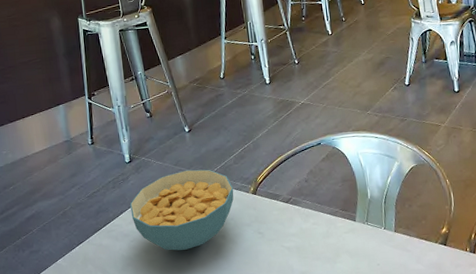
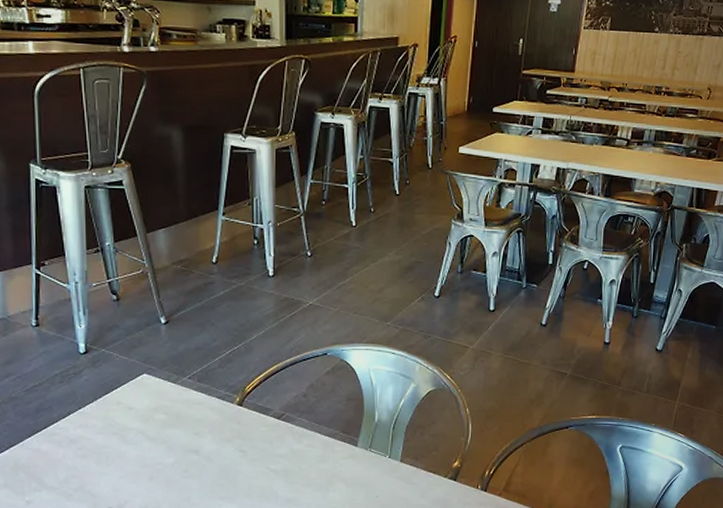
cereal bowl: present [129,169,234,251] -> none [80,369,215,464]

